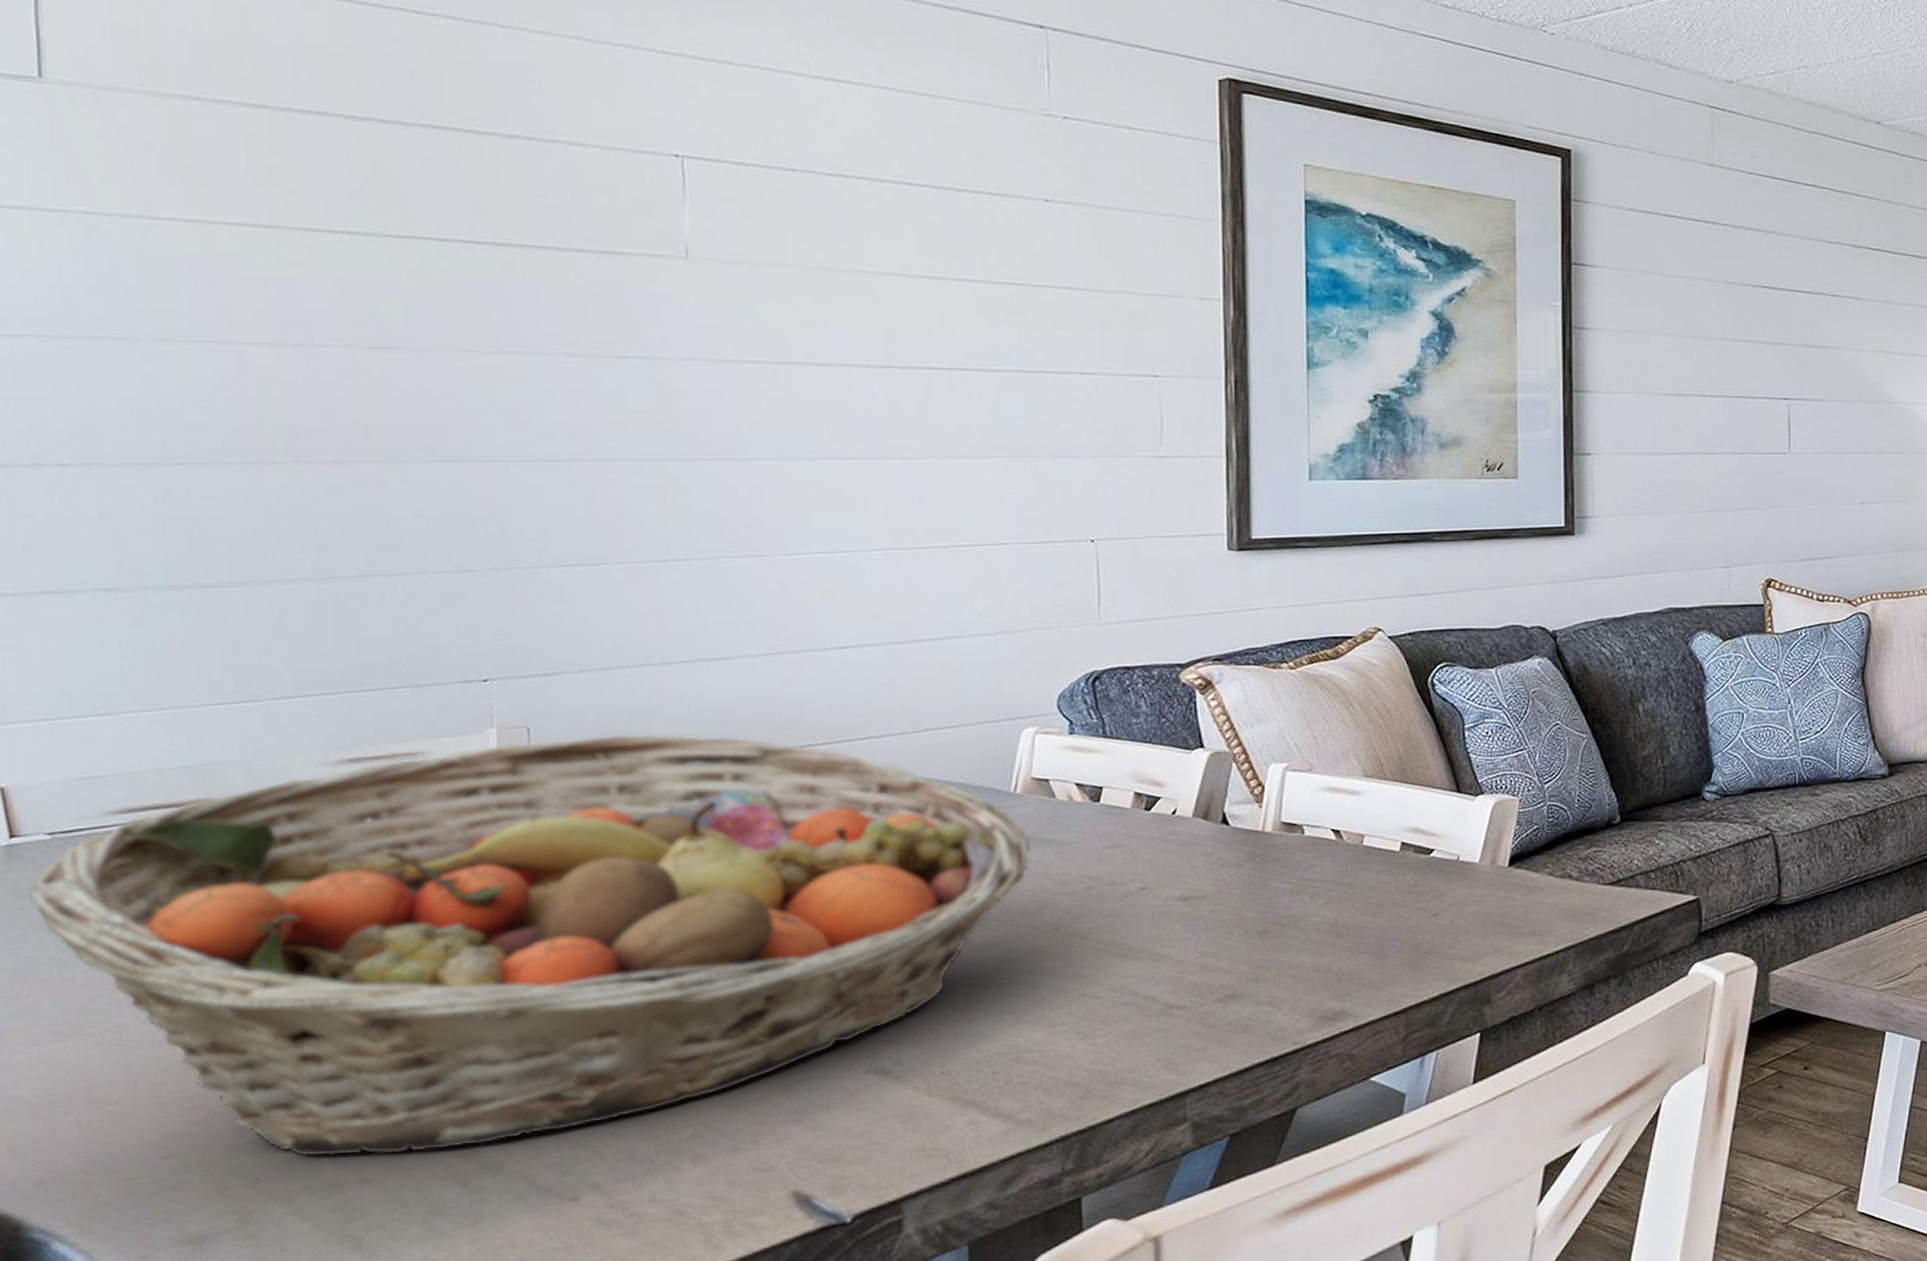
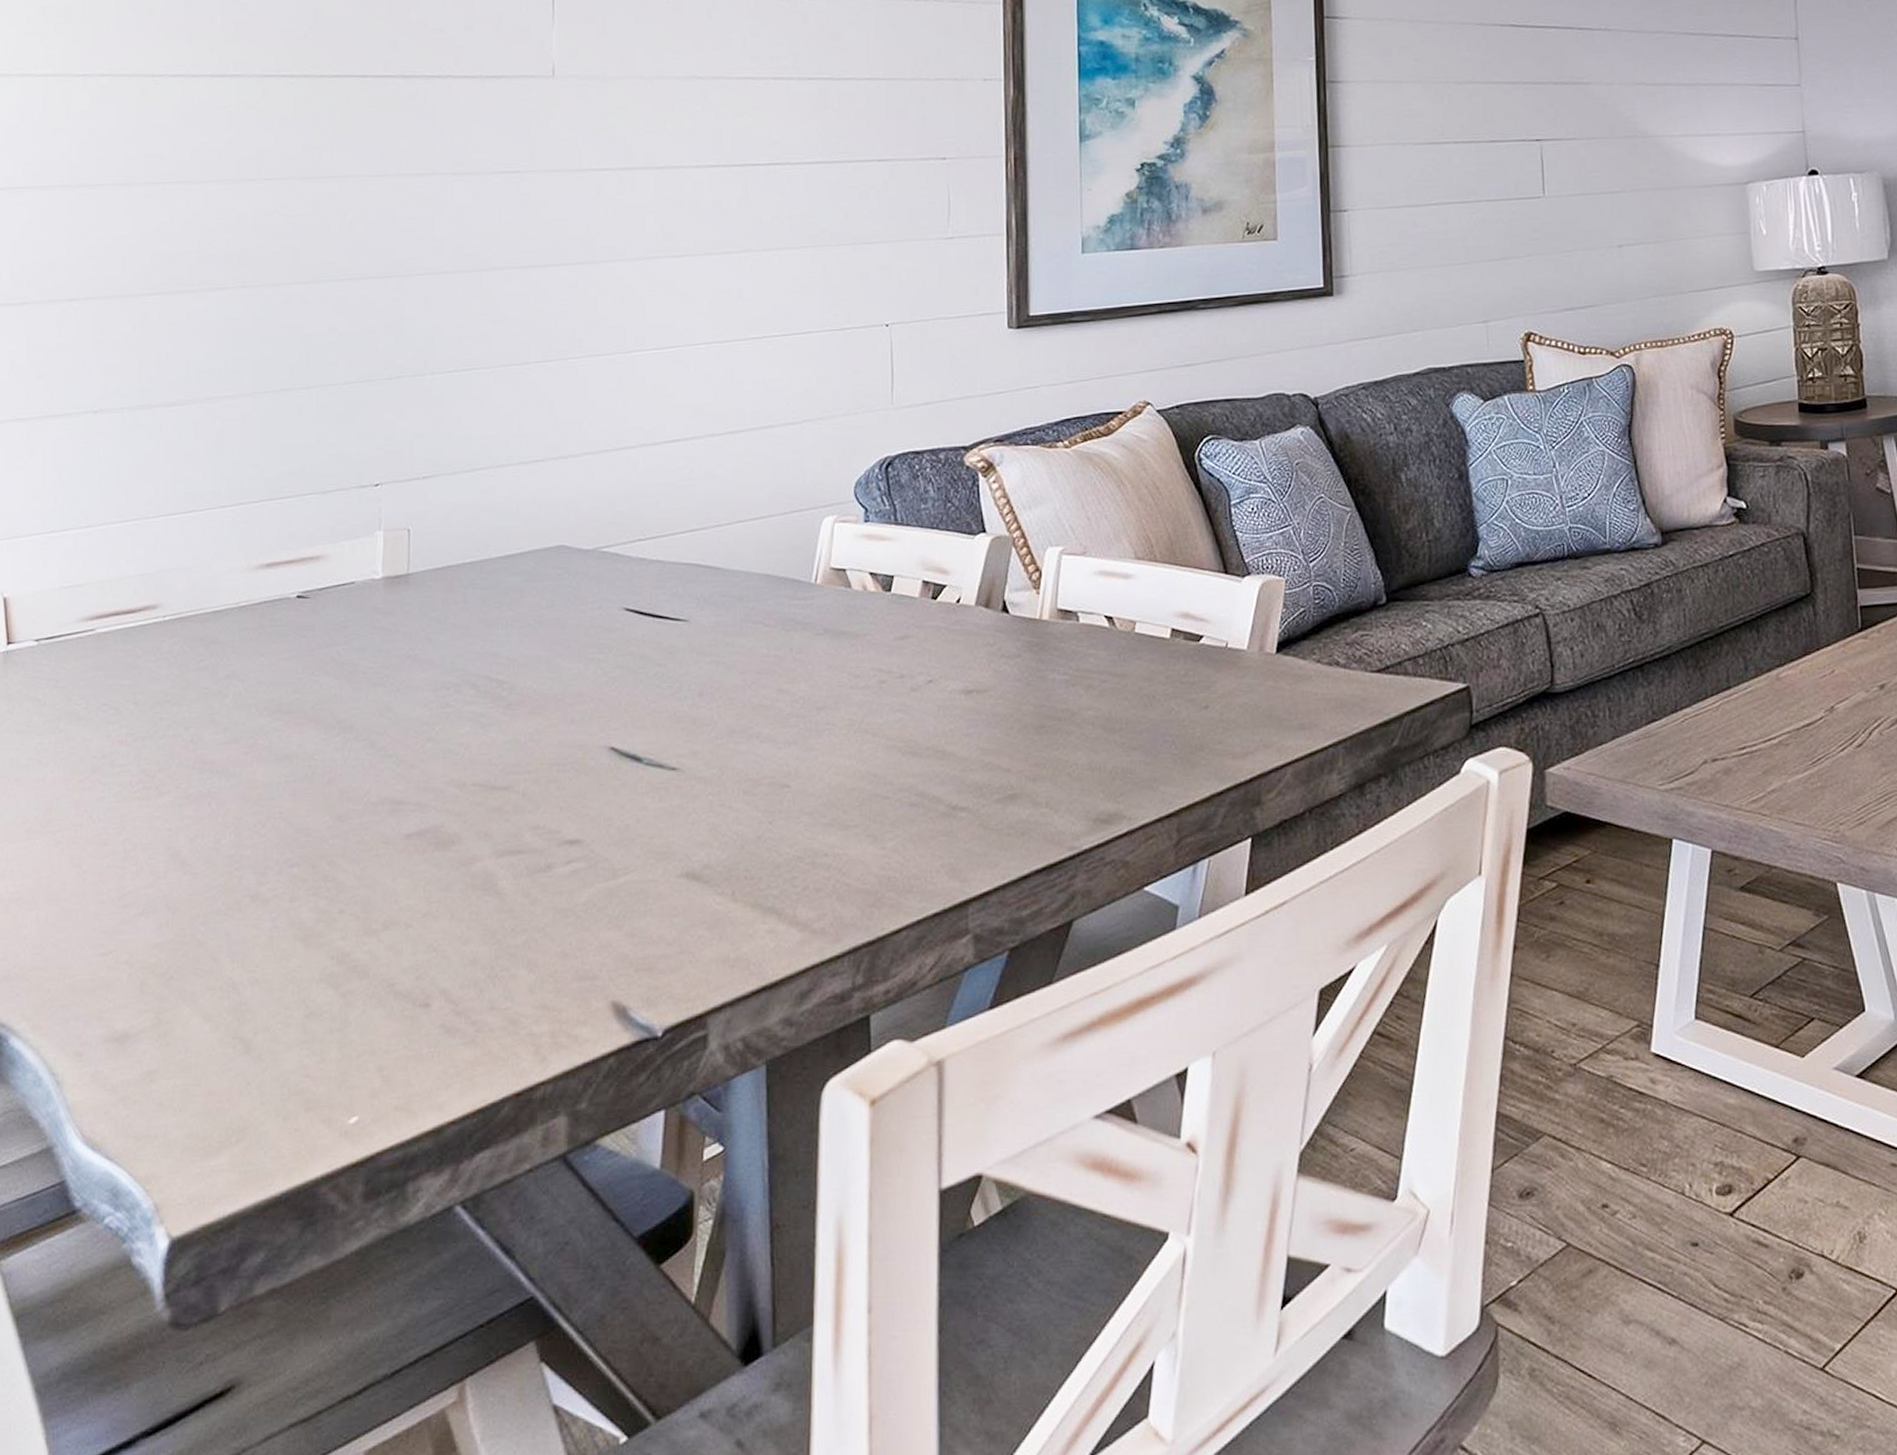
fruit basket: present [28,733,1032,1158] -> none [16,532,830,957]

